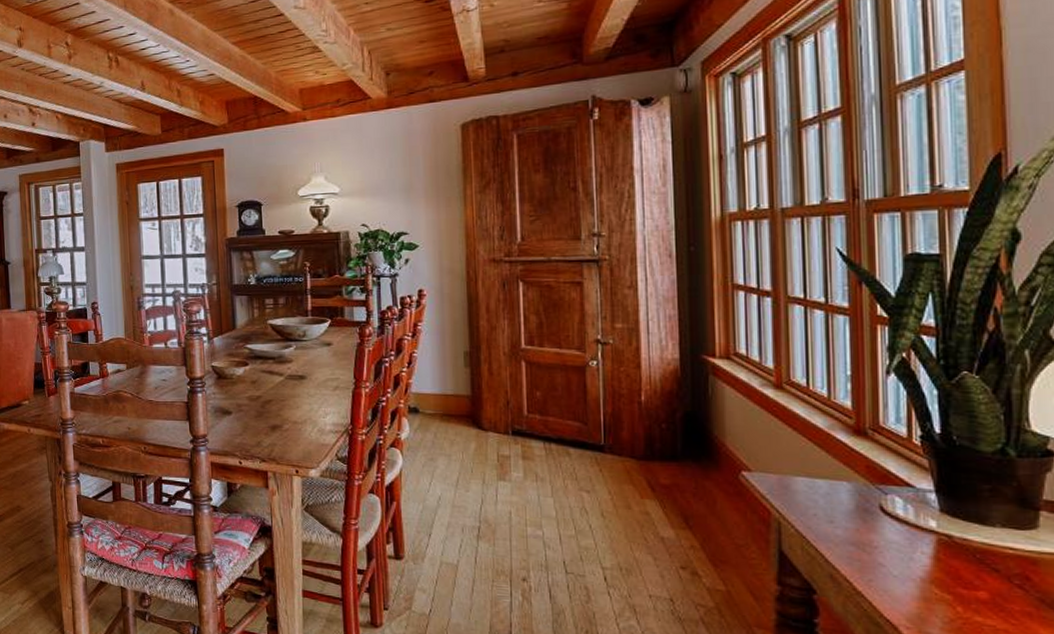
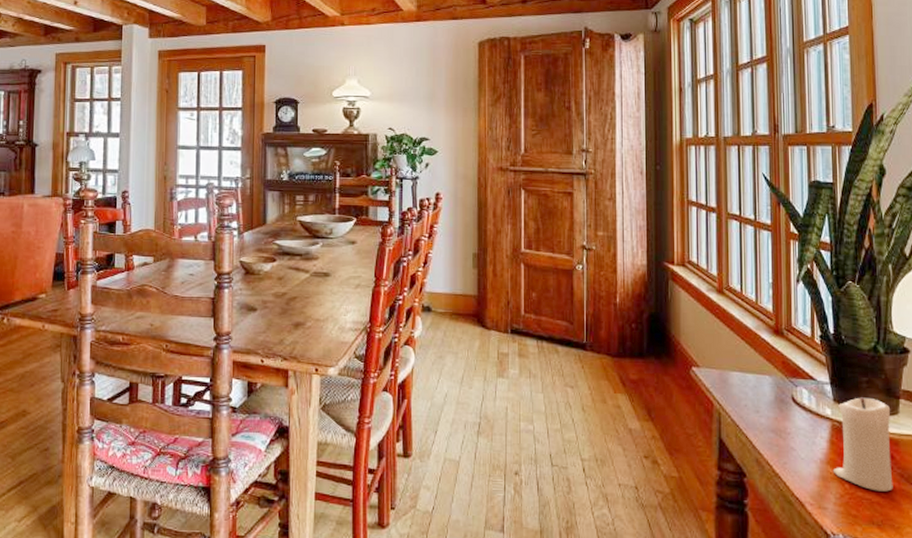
candle: none [938,508,1029,618] -> present [832,397,893,492]

